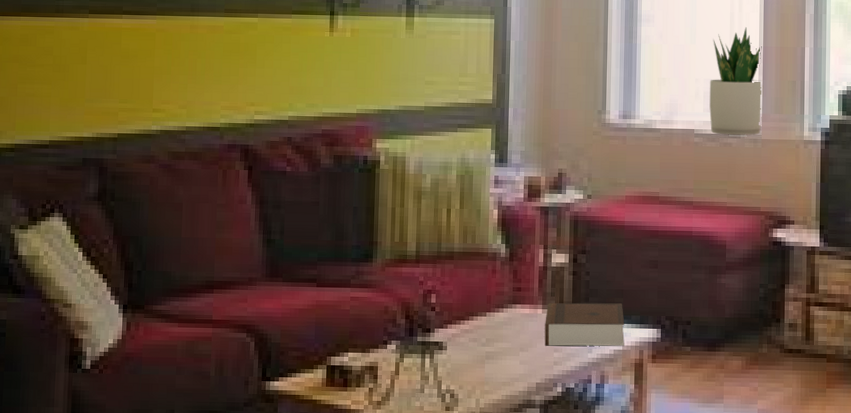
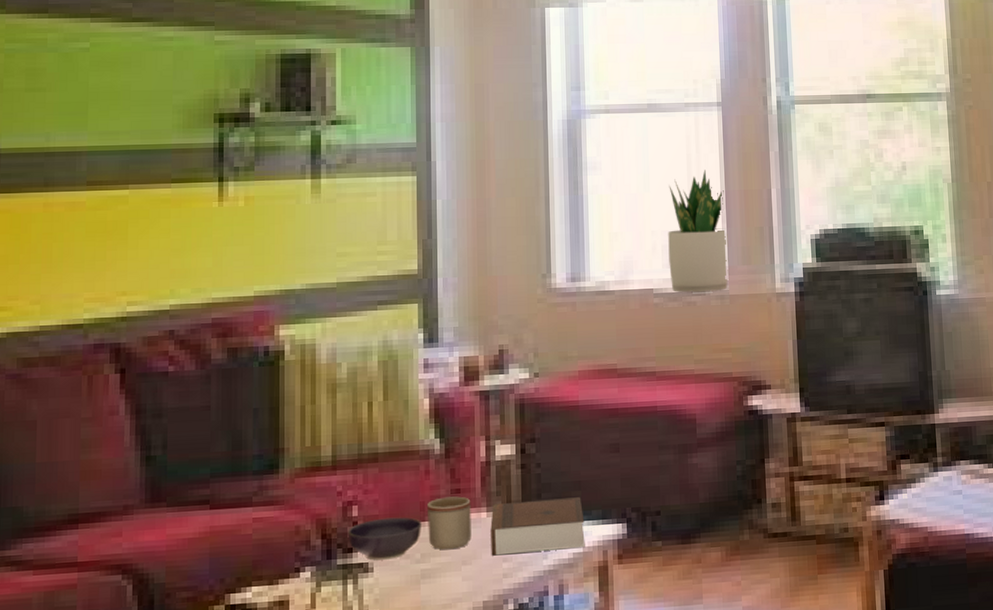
bowl: none [427,306,489,341] -> present [347,517,423,561]
mug: none [493,293,529,338] -> present [428,496,471,550]

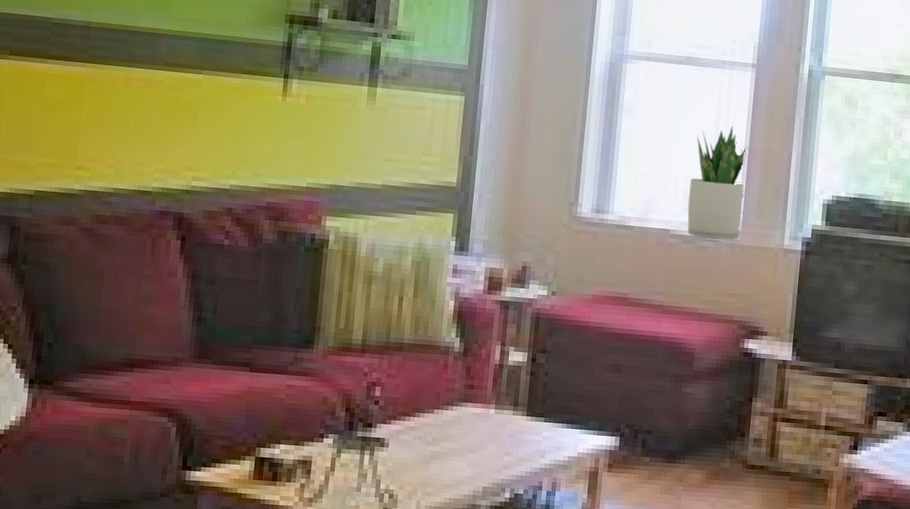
bowl: present [347,517,423,561] -> none [369,401,437,438]
mug: present [428,496,471,550] -> none [440,390,482,438]
book: present [490,497,585,556] -> none [495,403,582,453]

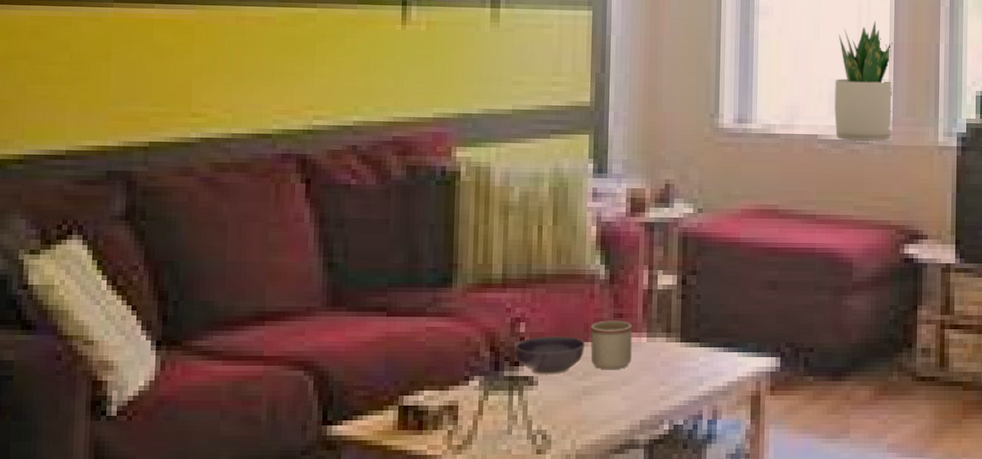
bowl: none [369,401,437,438] -> present [515,336,586,375]
mug: none [440,390,482,438] -> present [590,320,632,370]

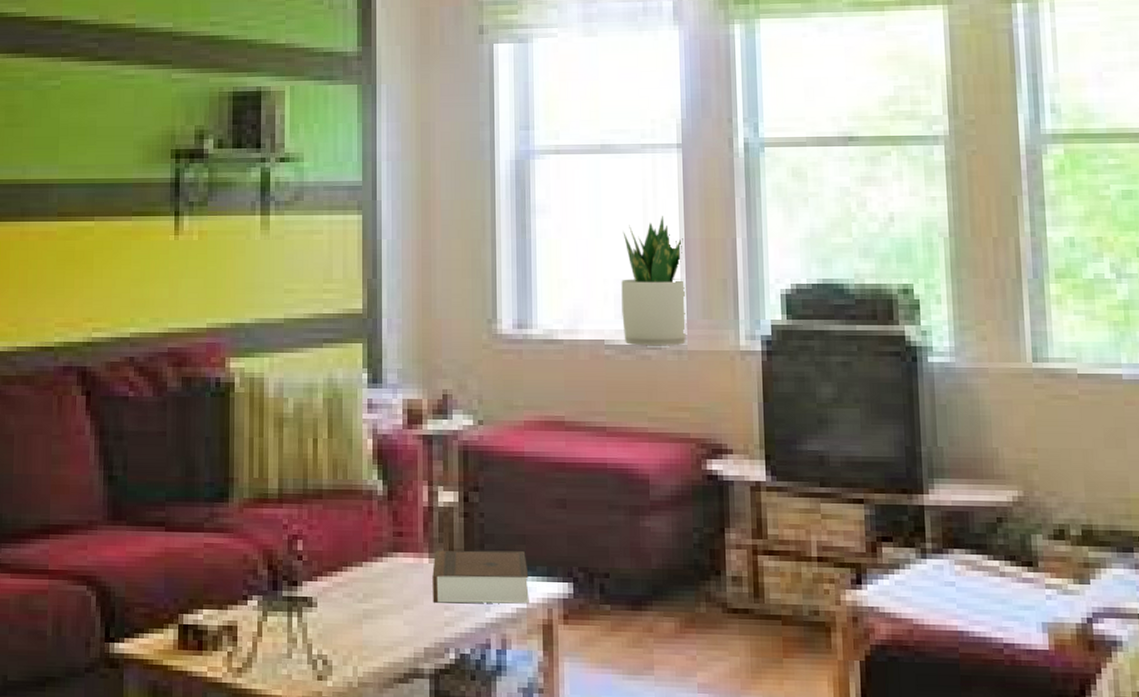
bowl: present [515,336,586,375] -> none [292,554,365,596]
mug: present [590,320,632,370] -> none [370,539,413,593]
book: none [649,329,740,379] -> present [432,550,529,604]

